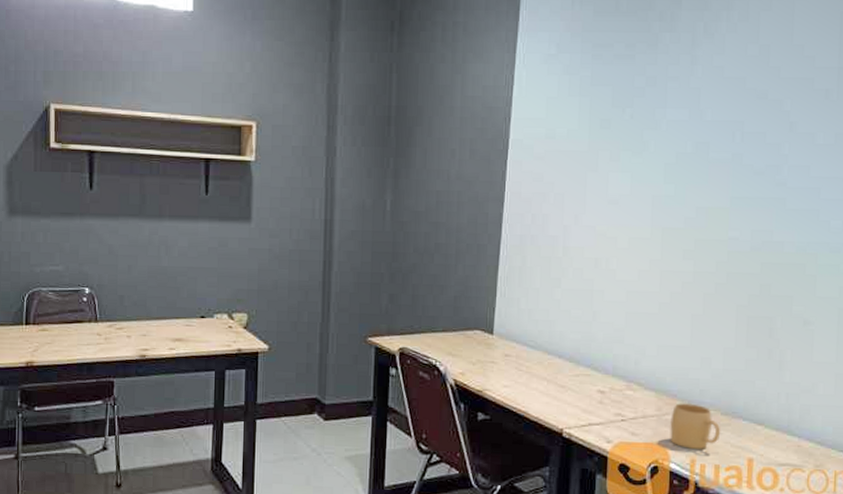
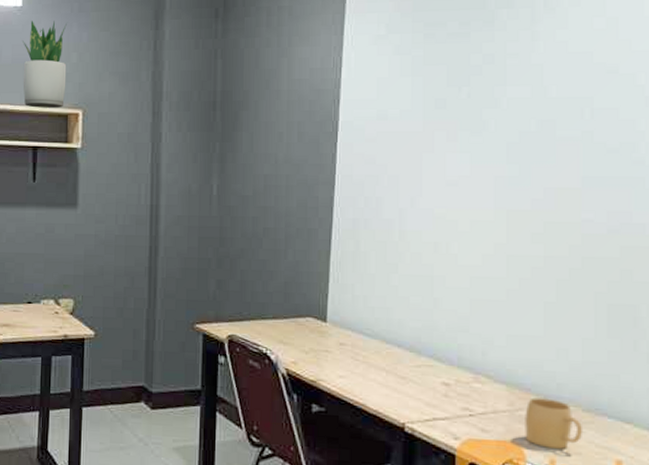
planter: none [194,27,240,119] -> present [23,20,67,108]

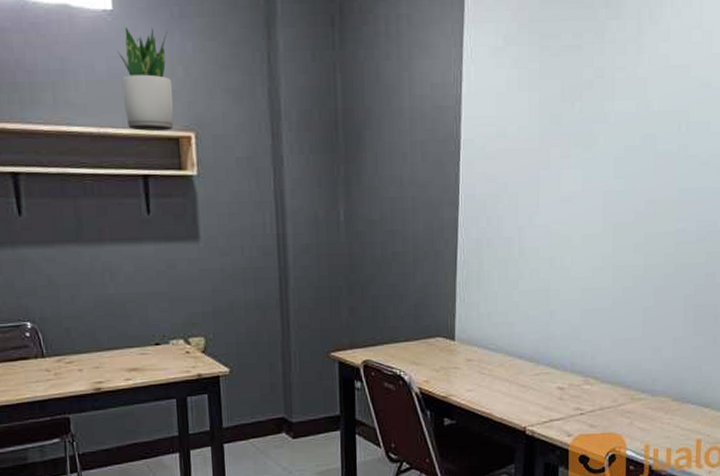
mug: present [525,396,583,449] -> none [625,392,672,435]

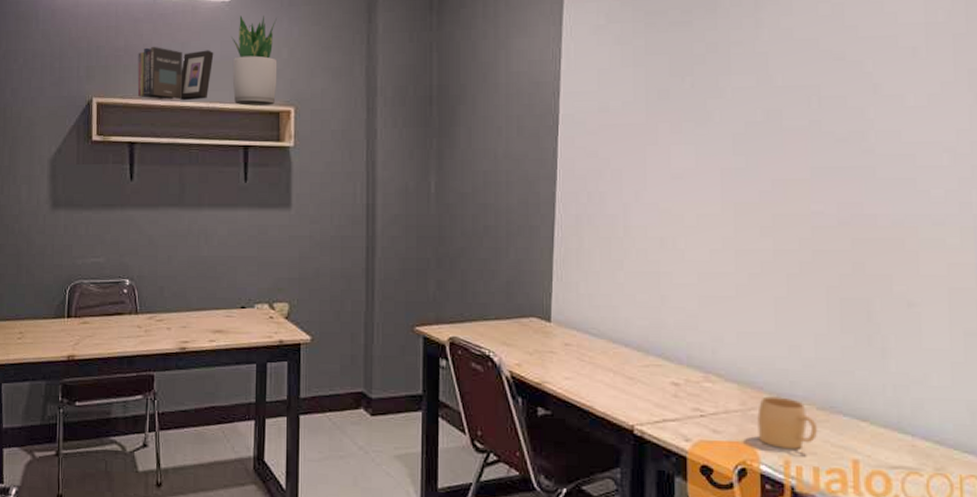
books: none [10,61,69,125] -> present [137,46,183,100]
picture frame: none [63,67,100,126] -> present [179,50,214,101]
mug: none [625,392,672,435] -> present [757,395,818,449]

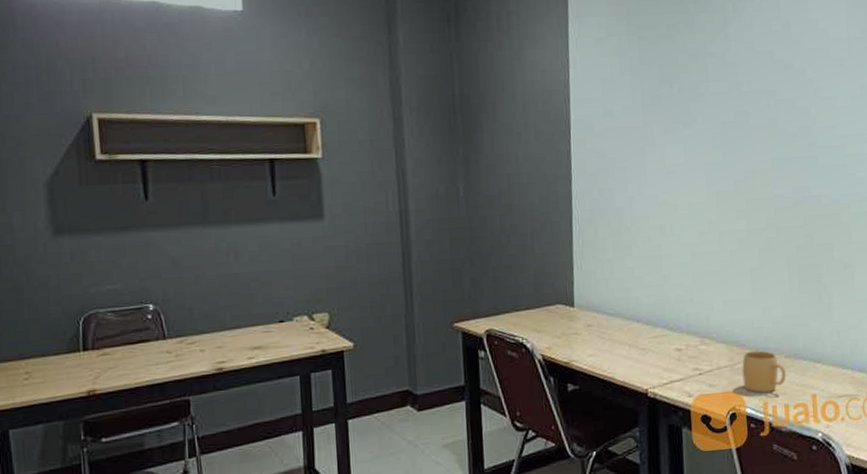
books: present [137,46,183,100] -> none [142,57,198,114]
picture frame: present [179,50,214,101] -> none [193,61,229,115]
planter: present [231,16,278,106] -> none [247,26,300,118]

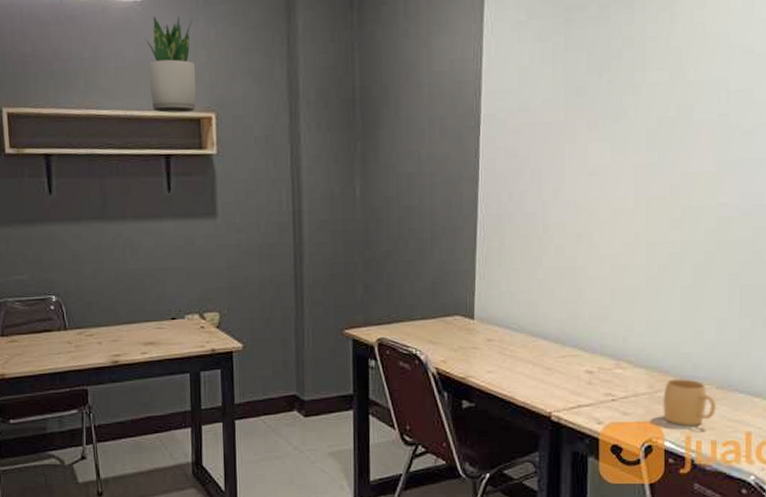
planter: none [247,26,300,118] -> present [146,16,197,113]

